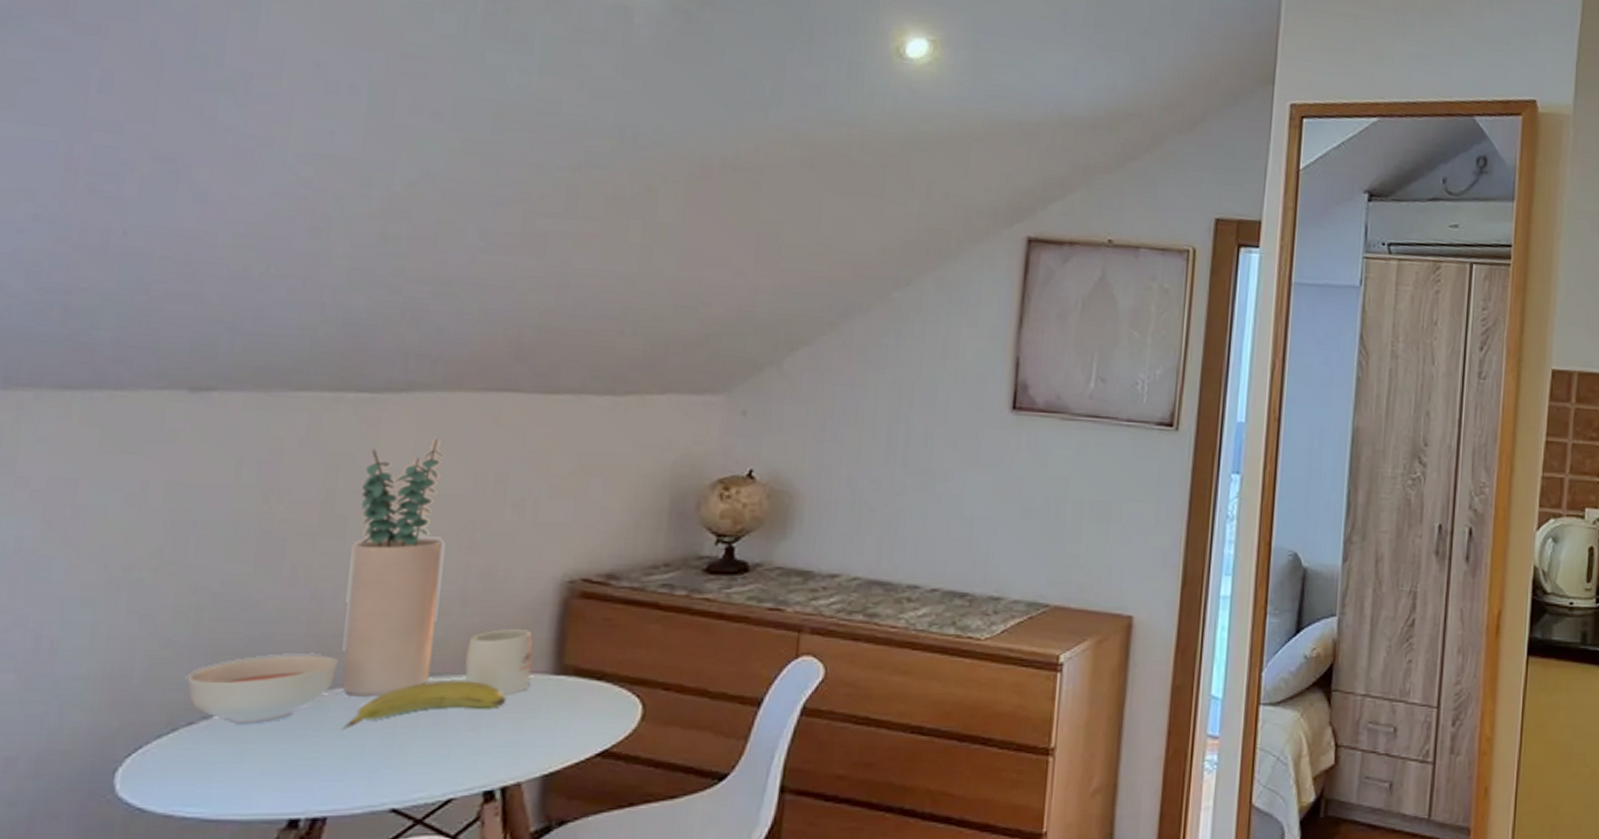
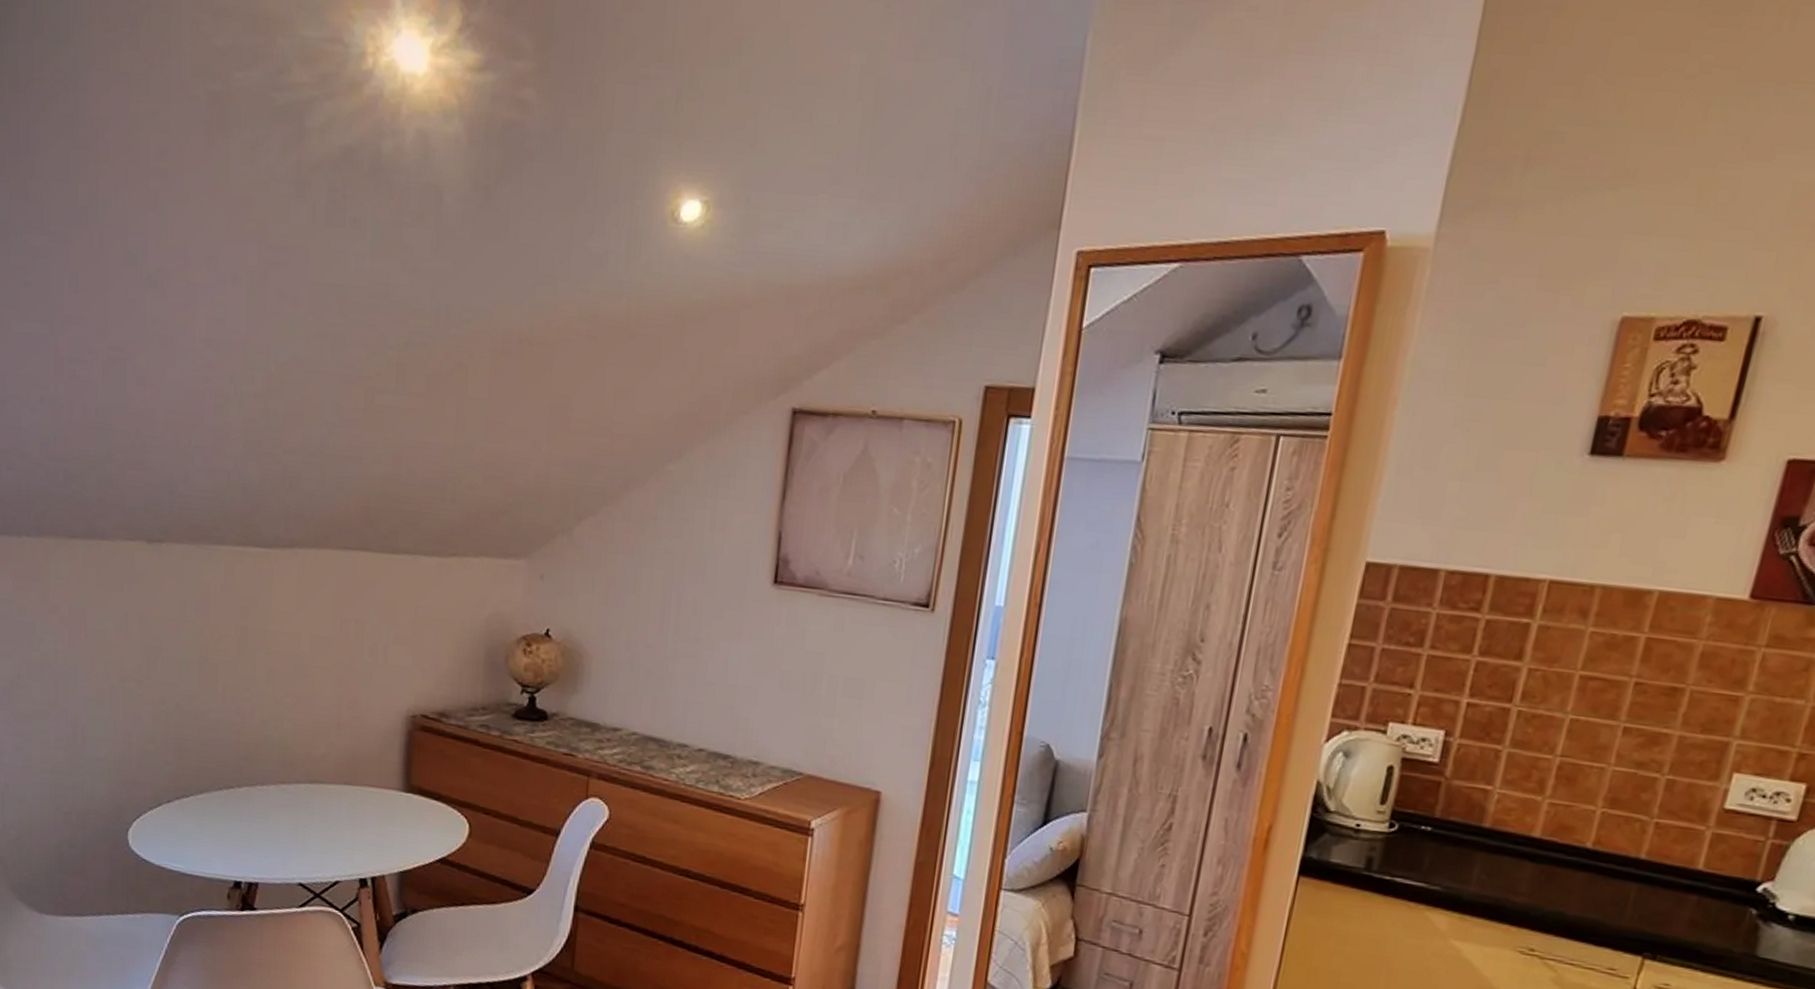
bowl: present [187,655,339,725] -> none [164,756,258,807]
vase: present [341,438,445,697] -> none [261,589,321,796]
fruit: present [342,681,506,730] -> none [264,787,371,819]
mug: present [464,629,534,697] -> none [342,751,389,806]

